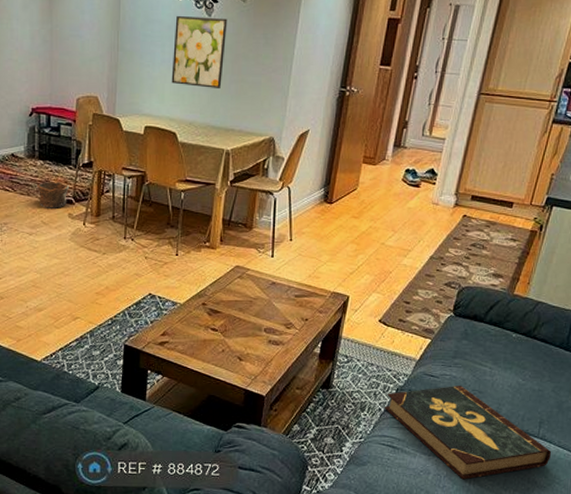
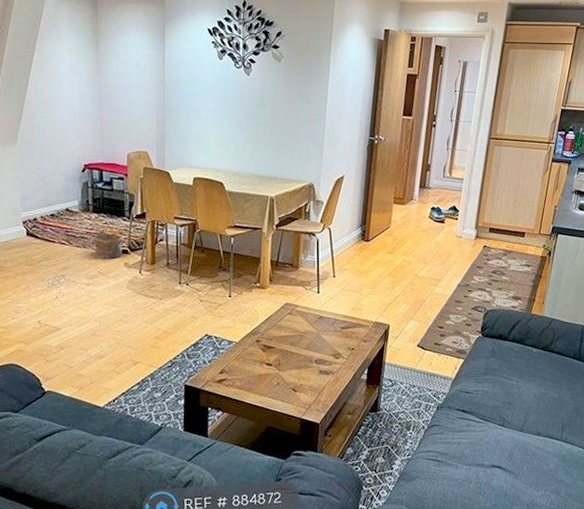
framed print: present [171,16,228,88] -> none [216,76,265,141]
book: present [385,385,552,480] -> none [428,398,574,485]

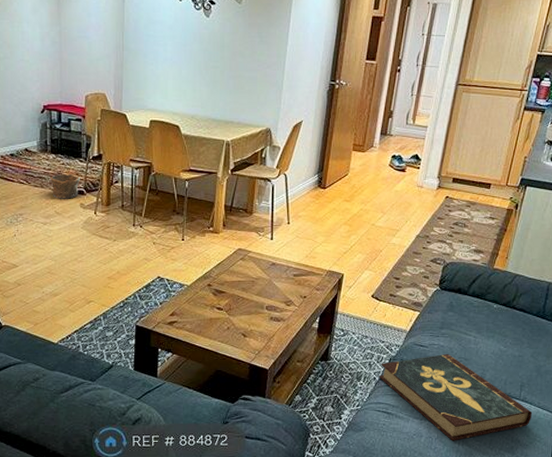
book: none [428,398,574,485] -> present [379,353,533,441]

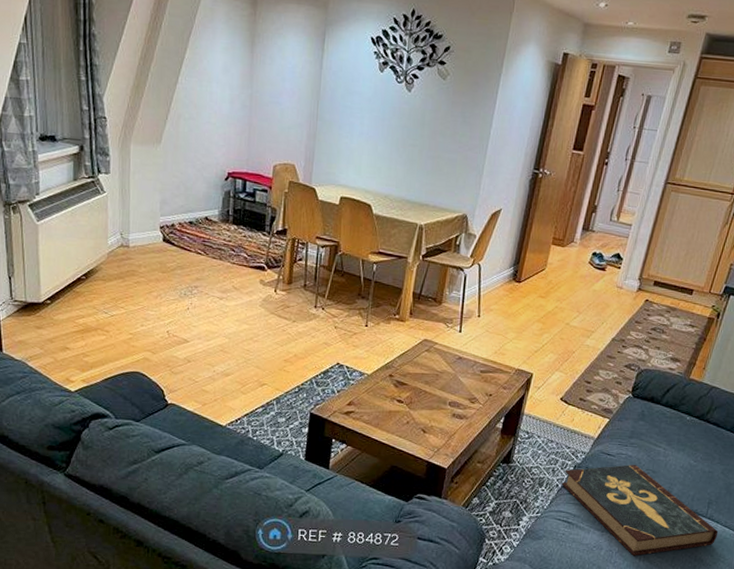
clay pot: present [50,173,81,199] -> none [230,247,263,274]

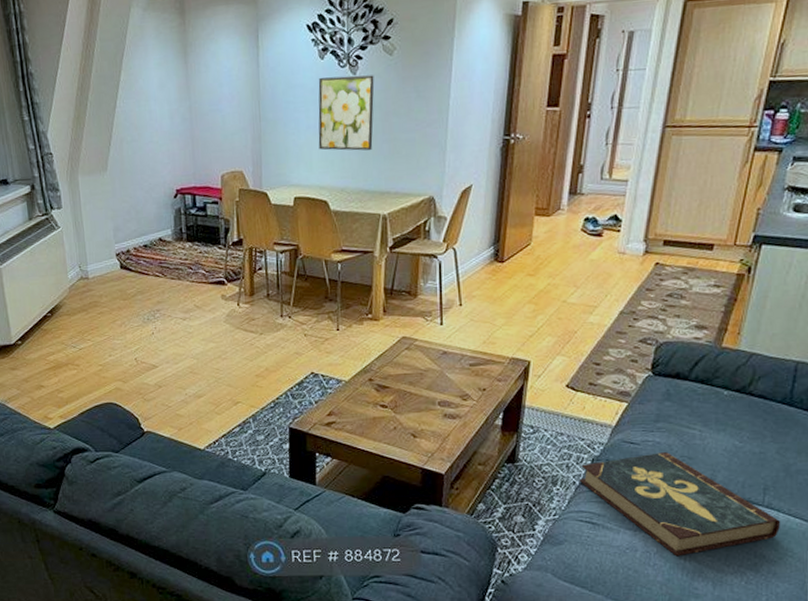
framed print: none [369,89,427,163] -> present [318,75,375,151]

